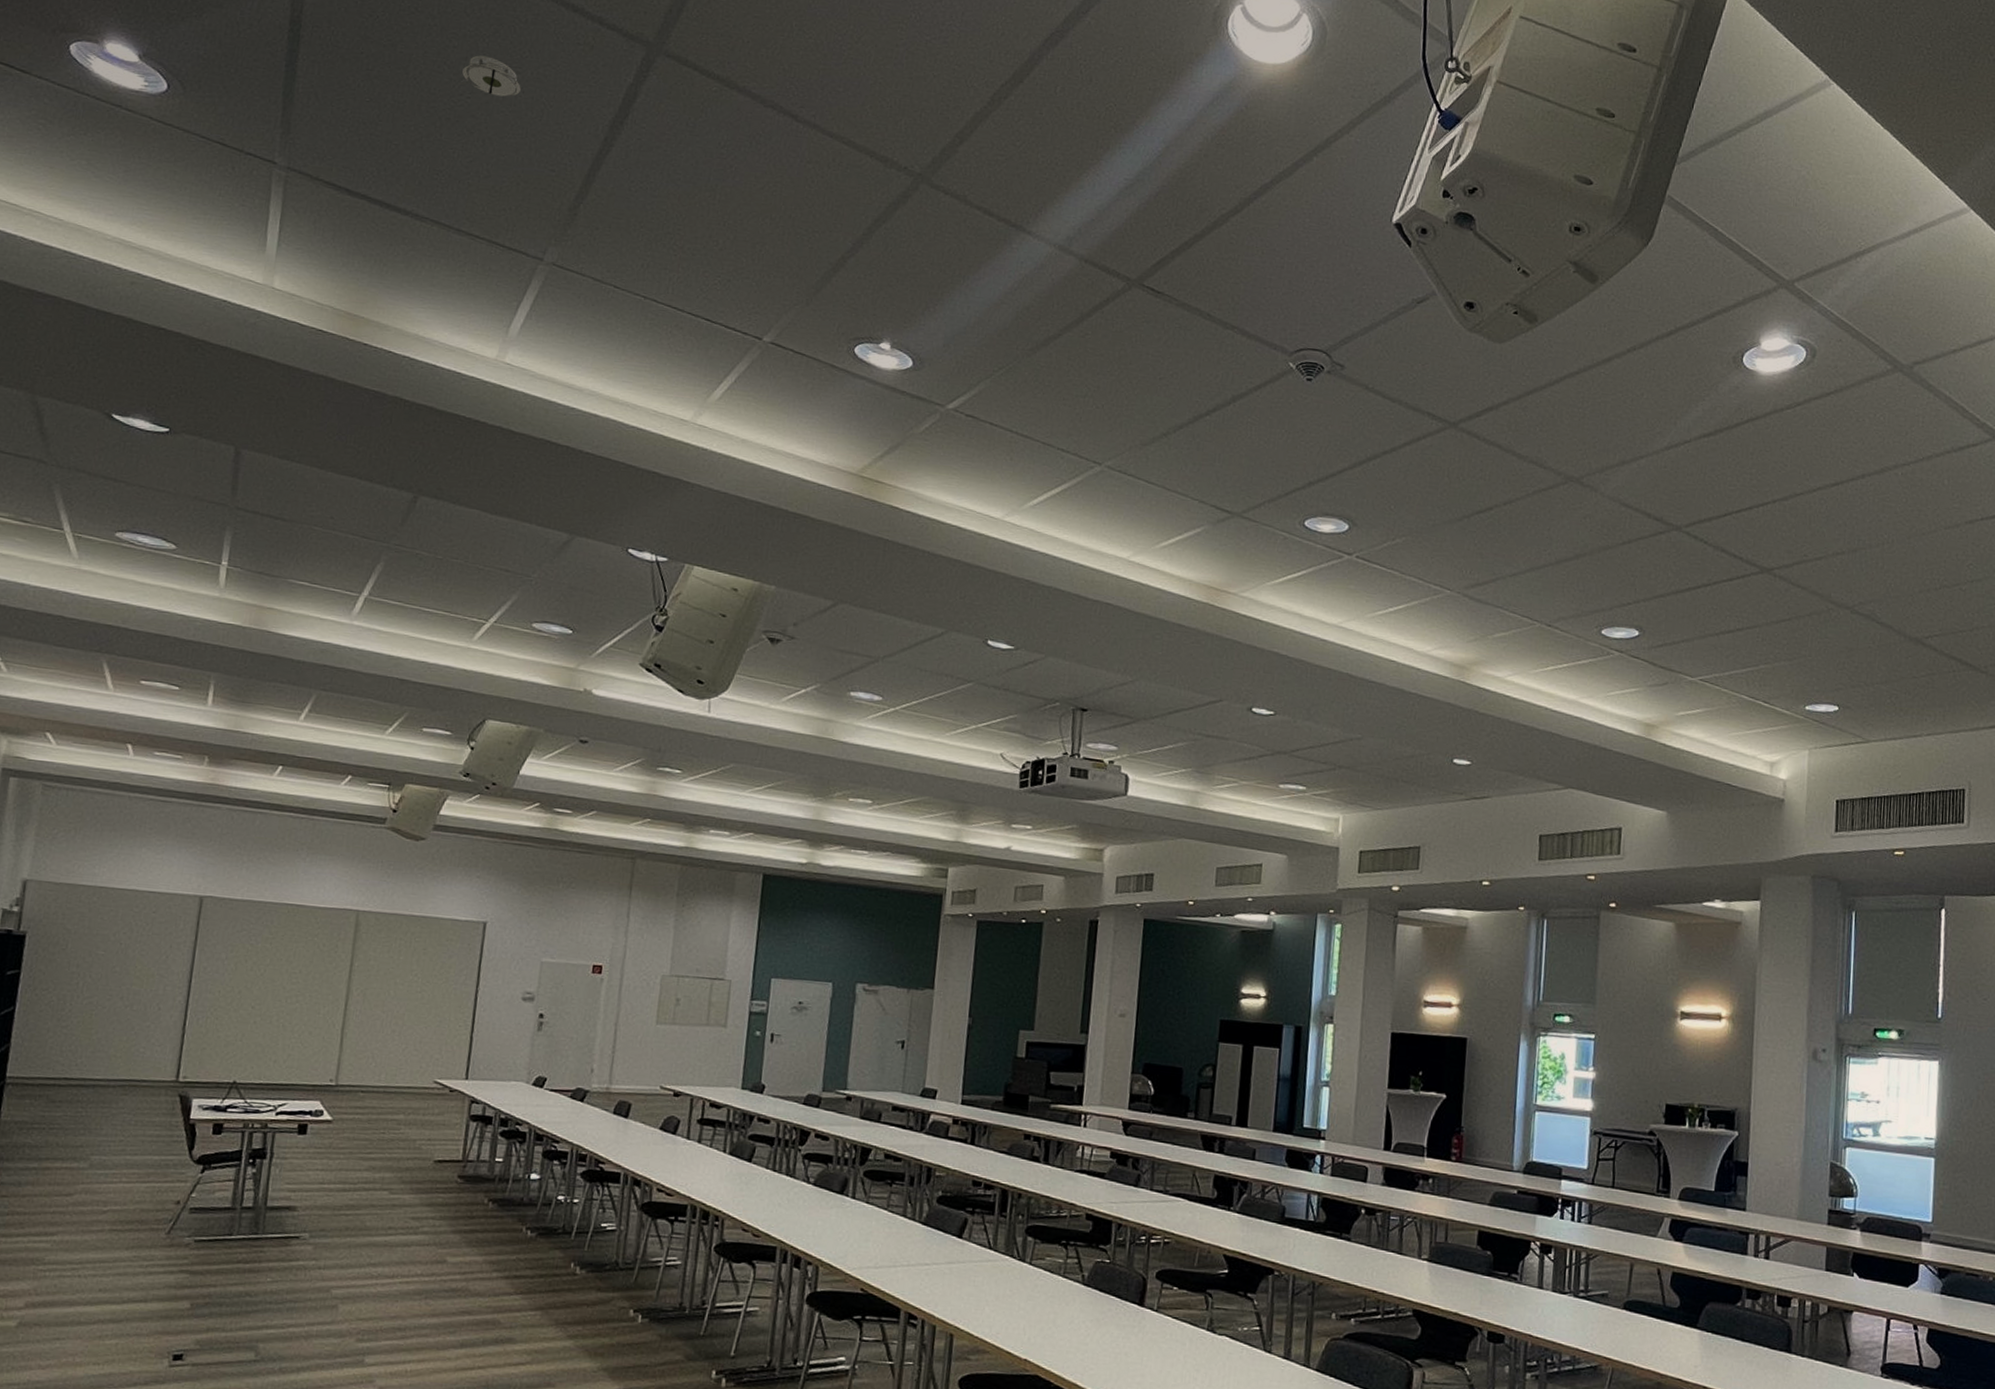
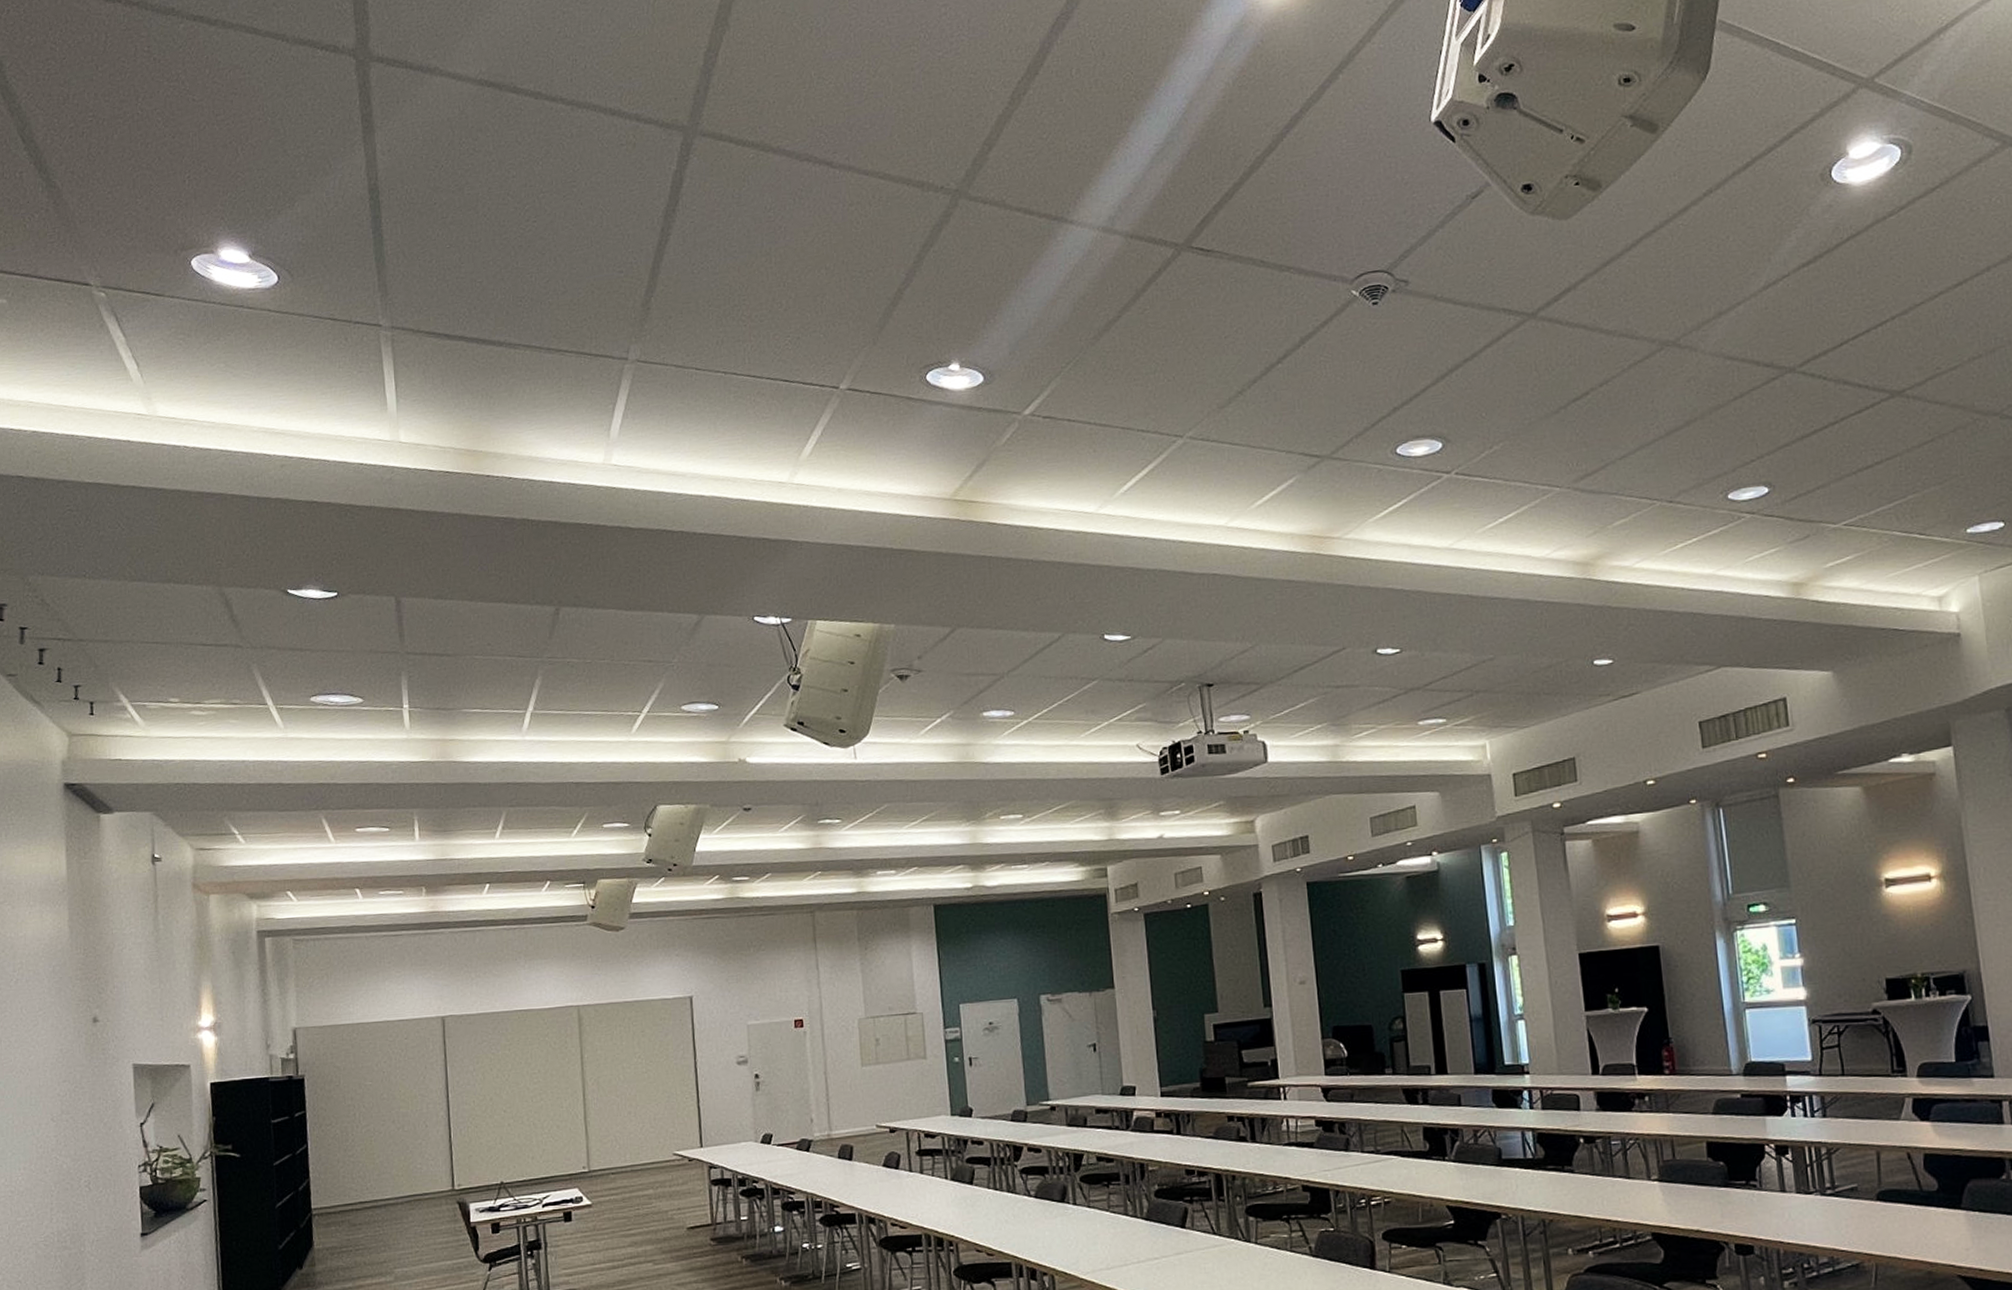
smoke detector: present [458,55,521,97] -> none [523,178,579,214]

